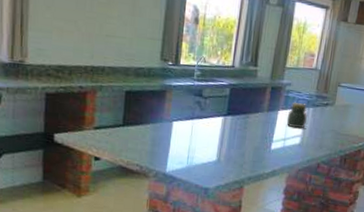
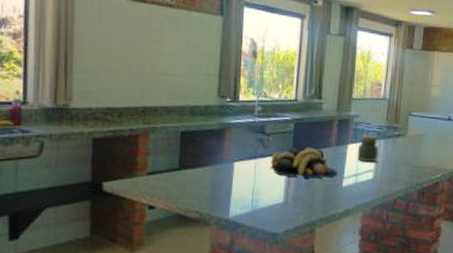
fruit bowl: none [206,110,267,141] -> present [271,147,337,179]

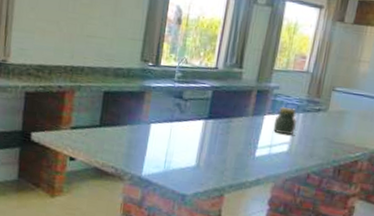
fruit bowl: present [271,147,337,179] -> none [186,114,251,147]

